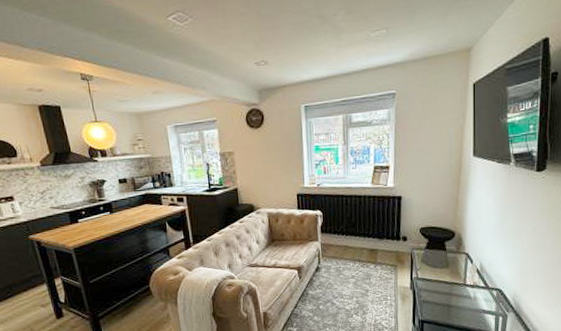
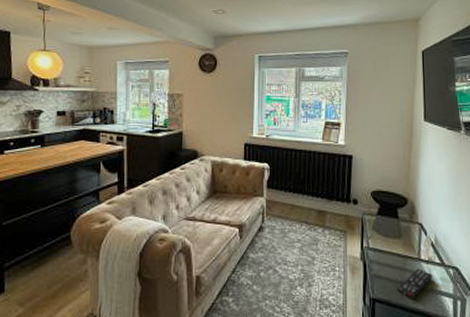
remote control: none [444,292,477,319] -> present [397,268,433,299]

